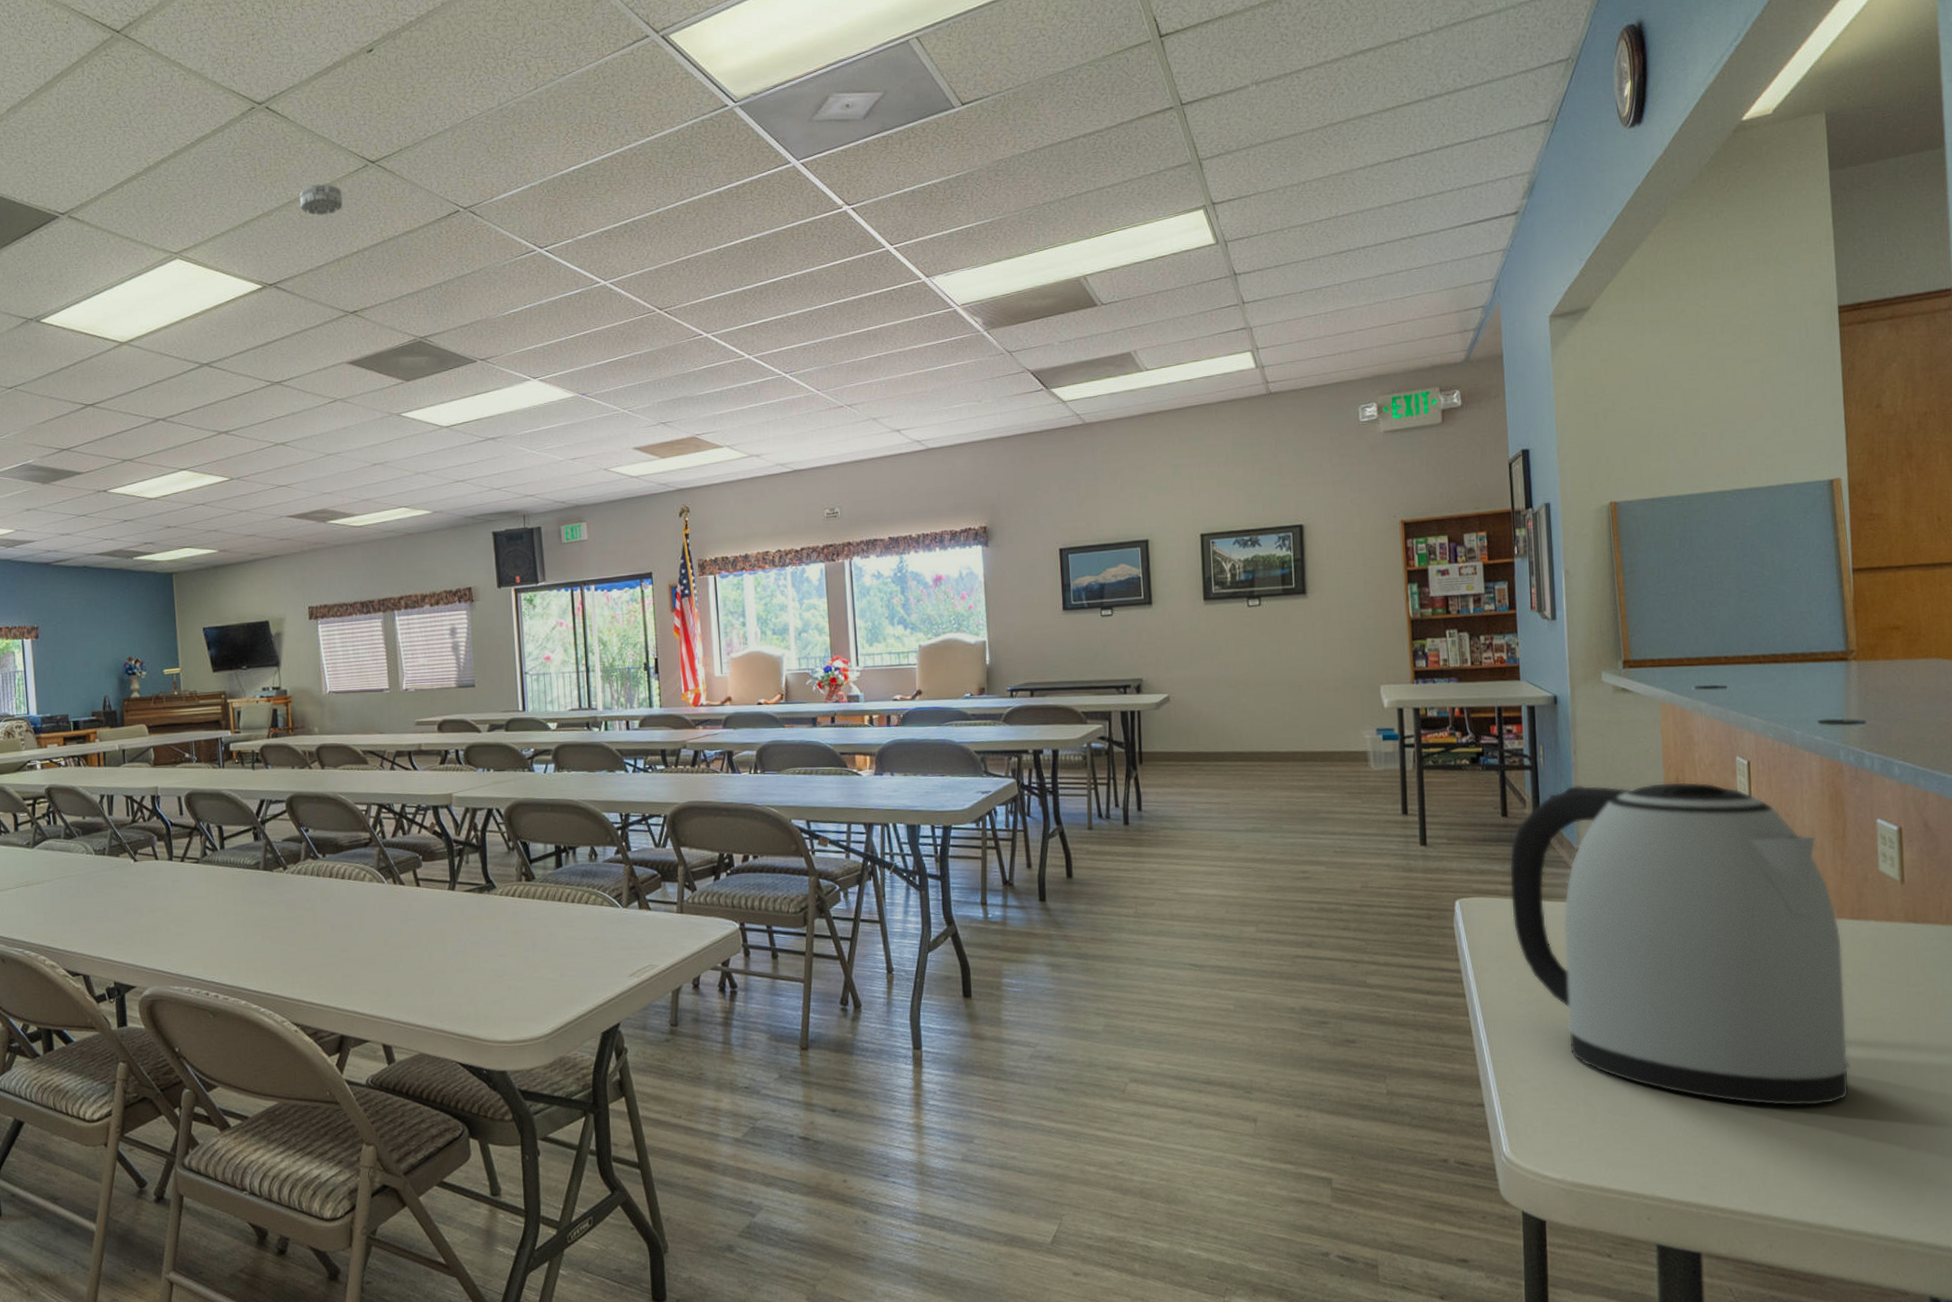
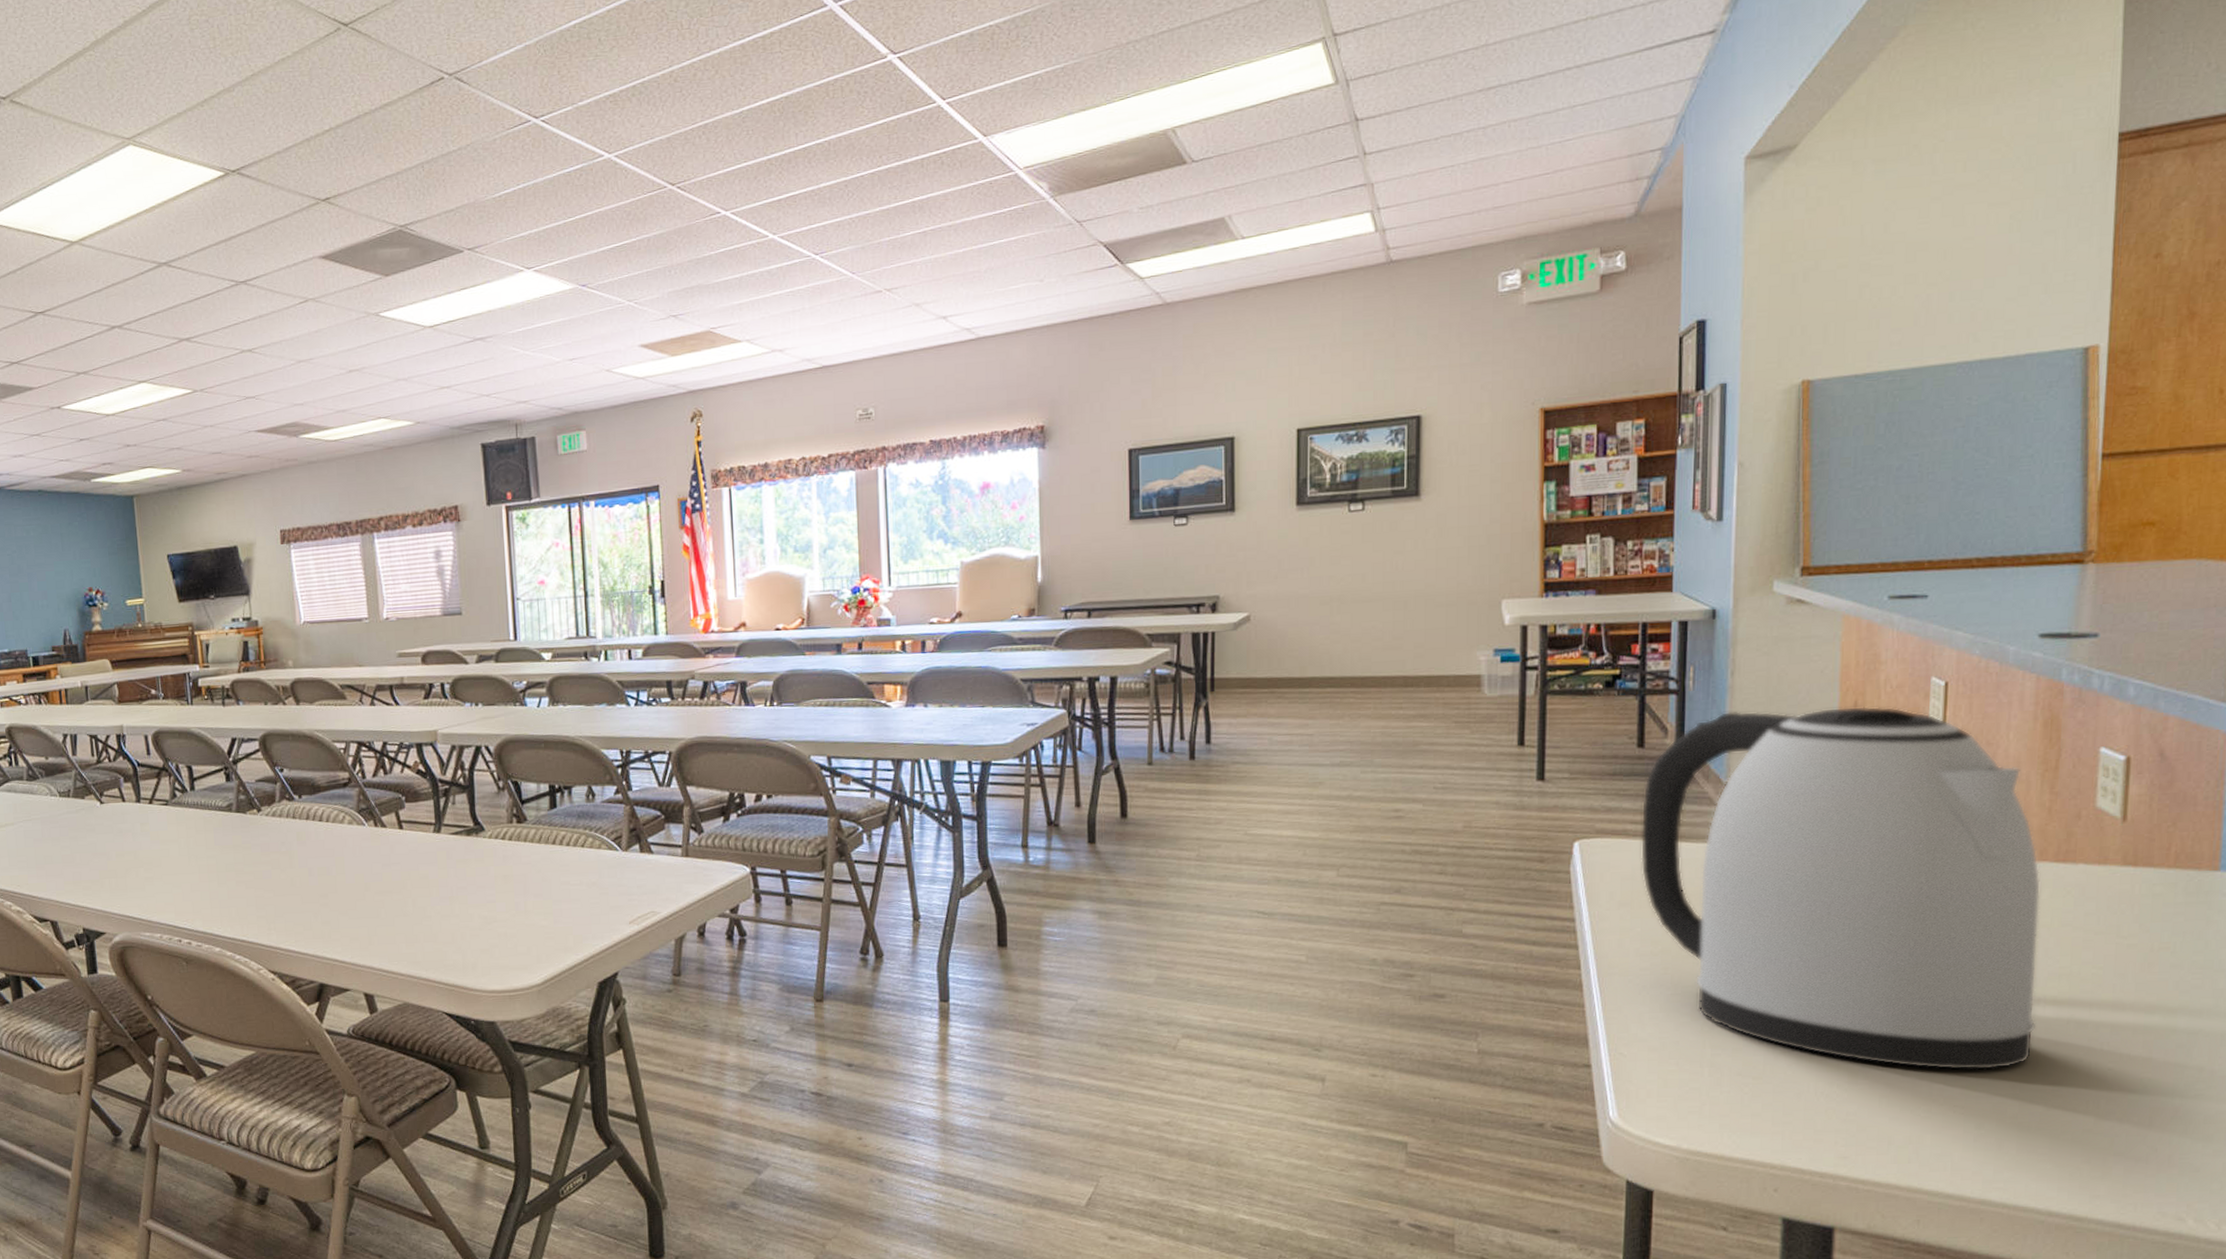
smoke detector: present [299,184,343,215] -> none [264,52,313,90]

